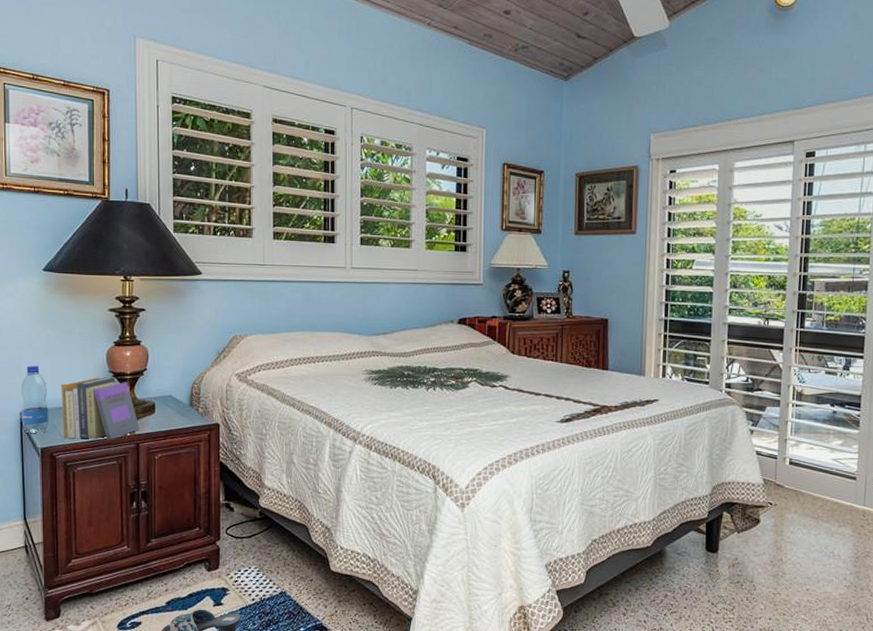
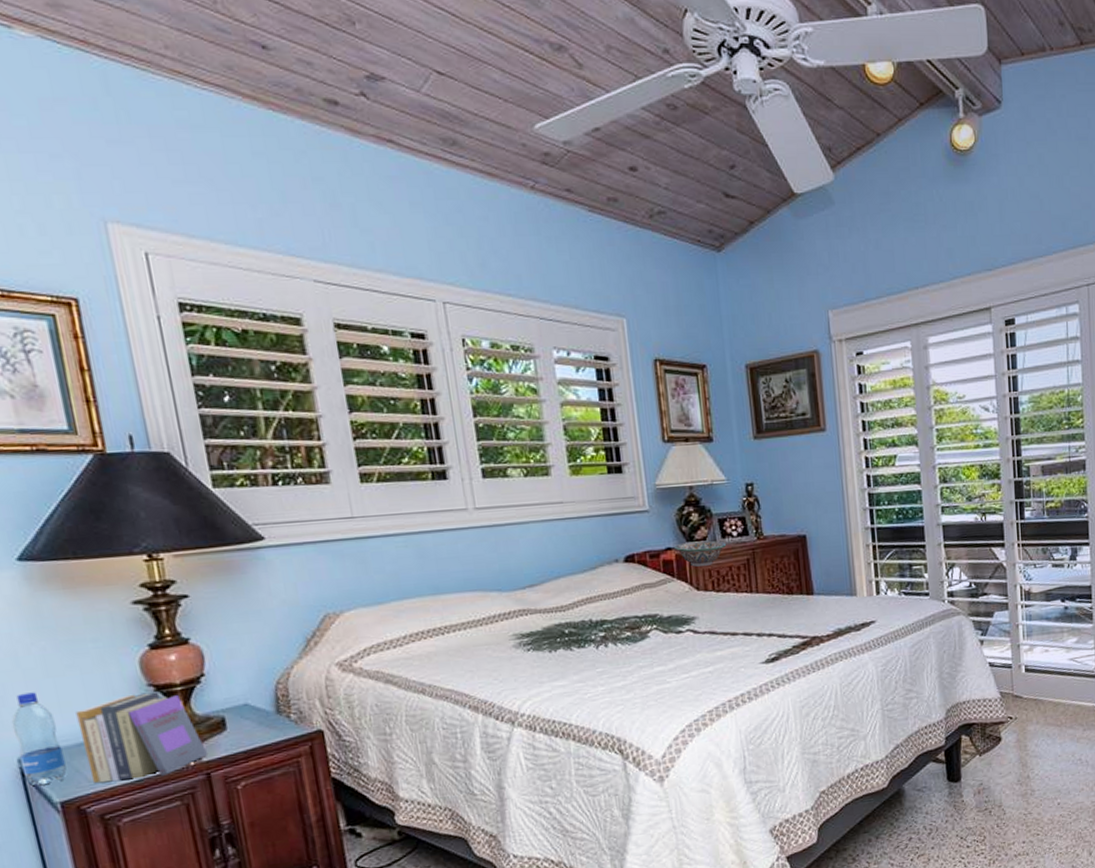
decorative bowl: none [499,313,541,336] -> present [674,540,727,568]

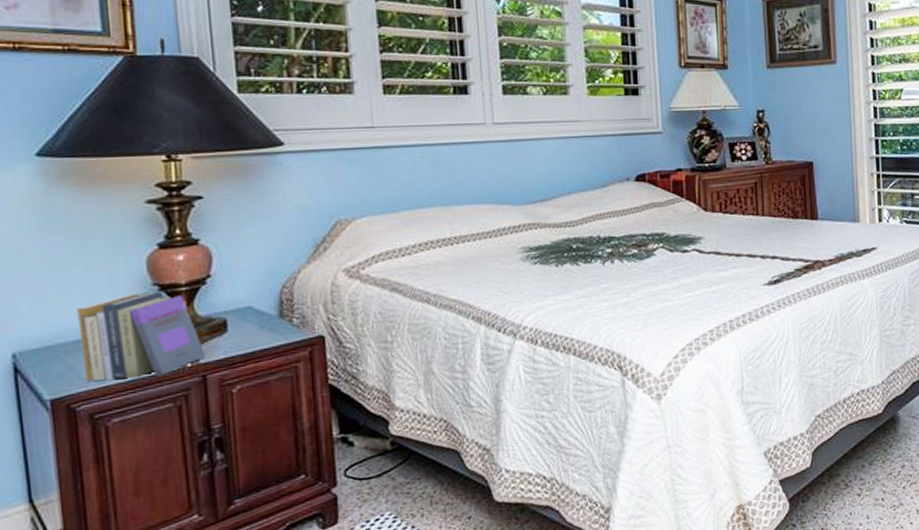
bottle: present [11,692,67,786] -> none [10,287,61,382]
decorative bowl: present [674,540,727,568] -> none [685,163,736,189]

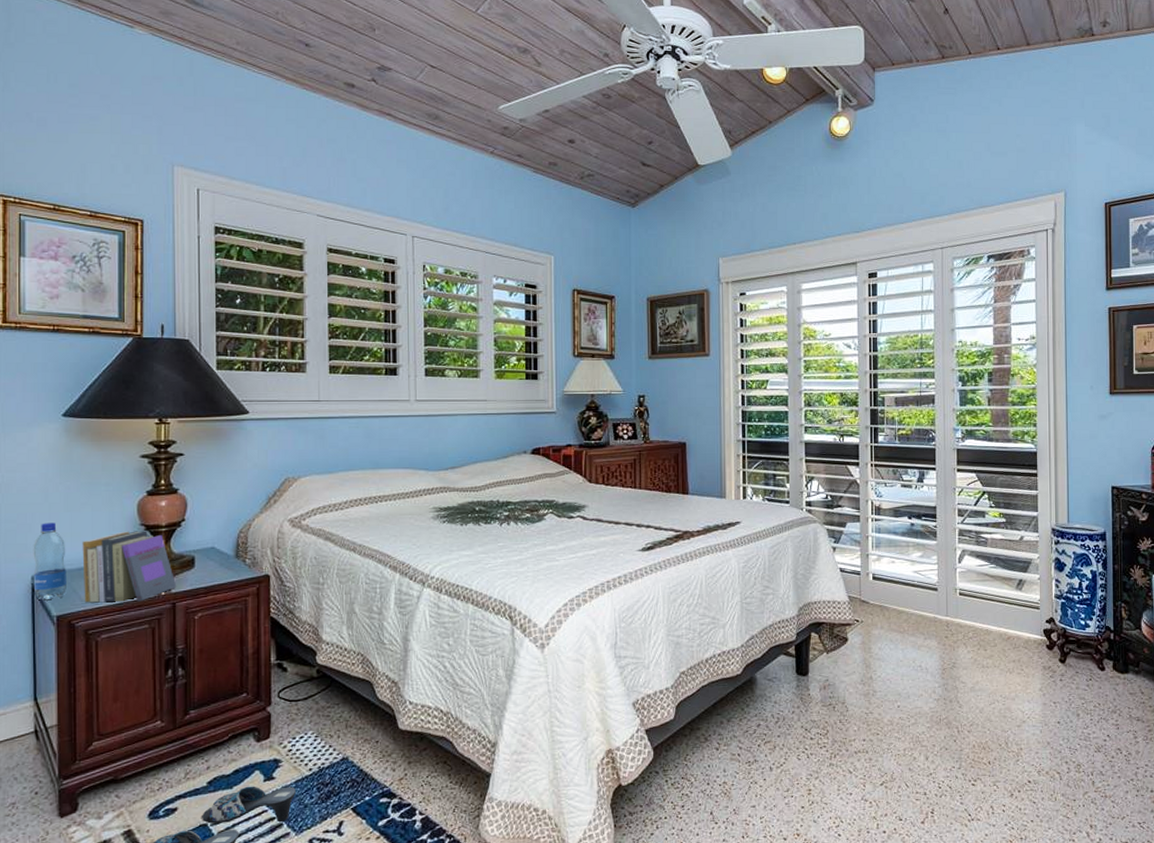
bottle: none [10,287,61,382] -> present [33,522,66,601]

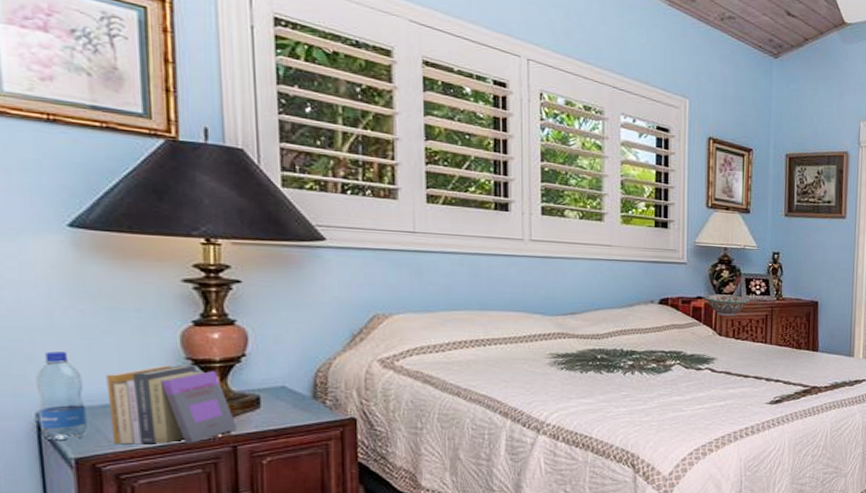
decorative bowl: none [574,441,618,463] -> present [705,294,750,317]

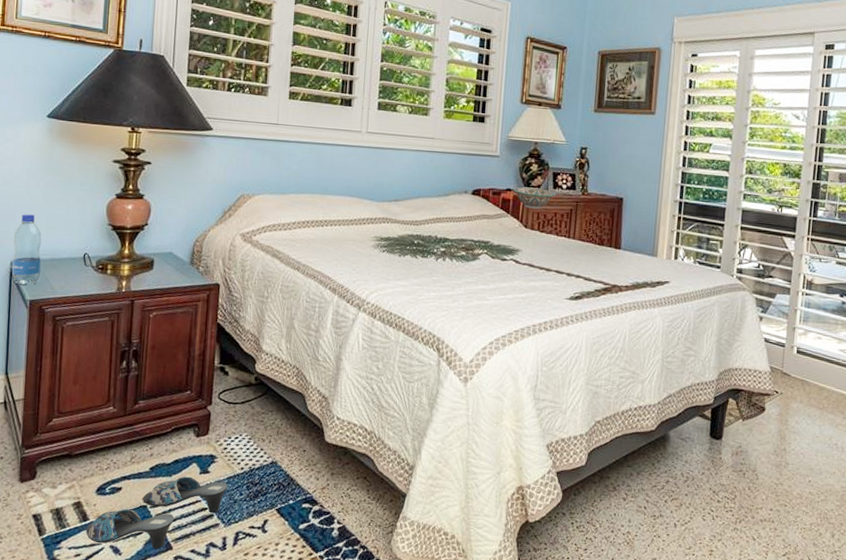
books: present [106,365,236,445] -> none [54,229,136,296]

